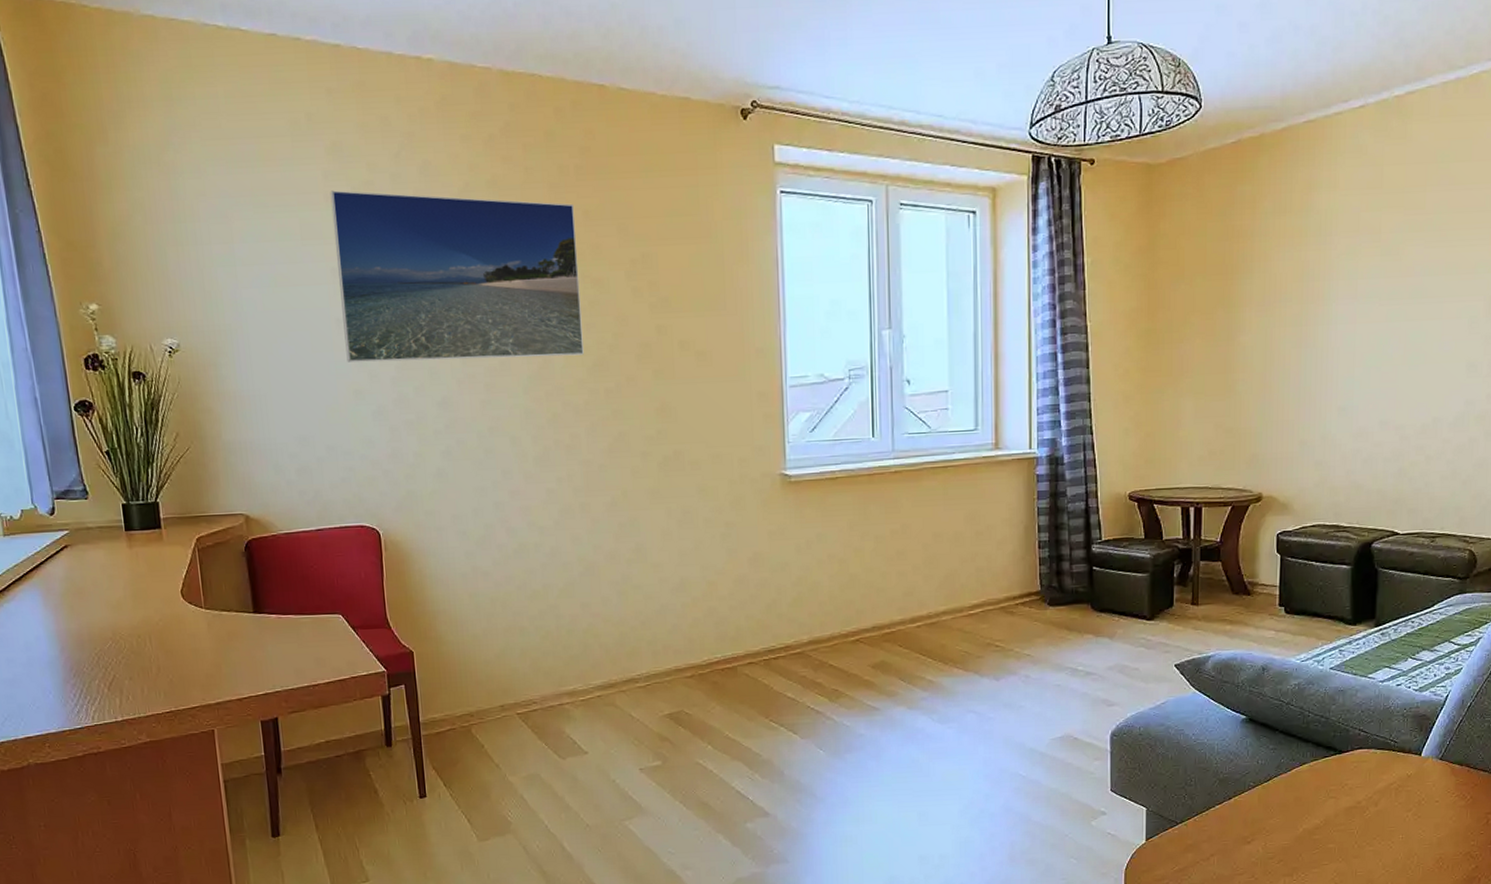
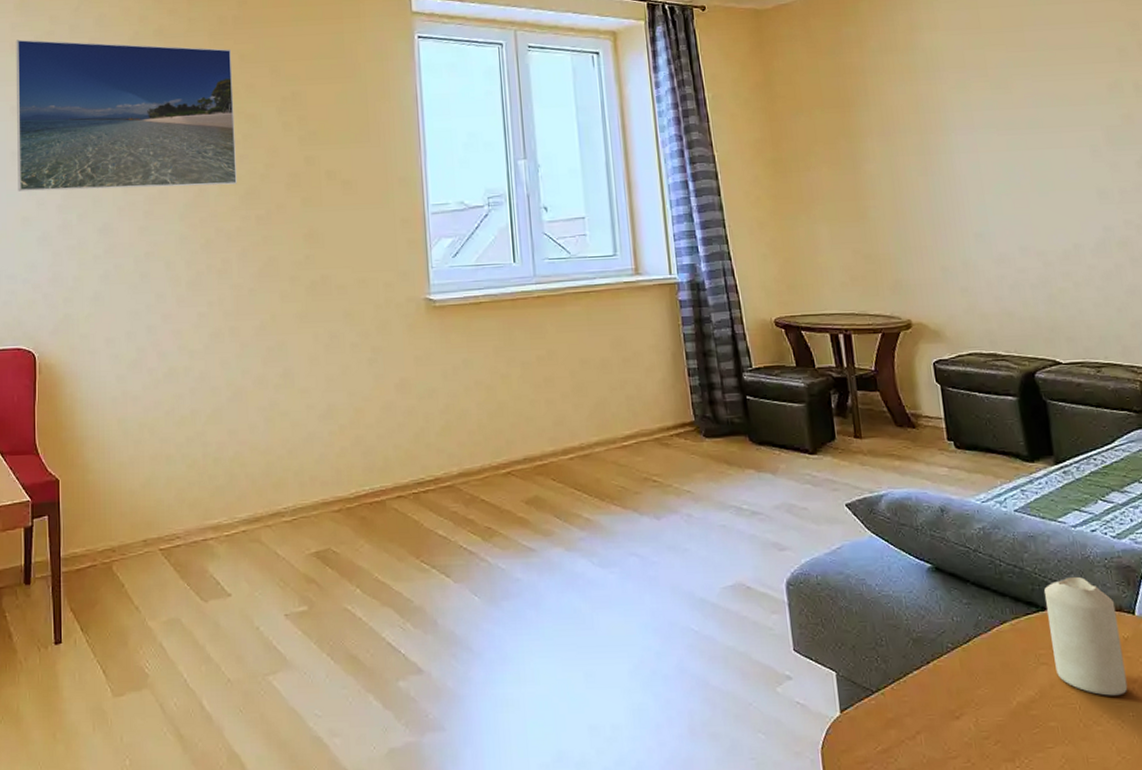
candle: none [1342,724,1405,823] -> present [1044,576,1128,696]

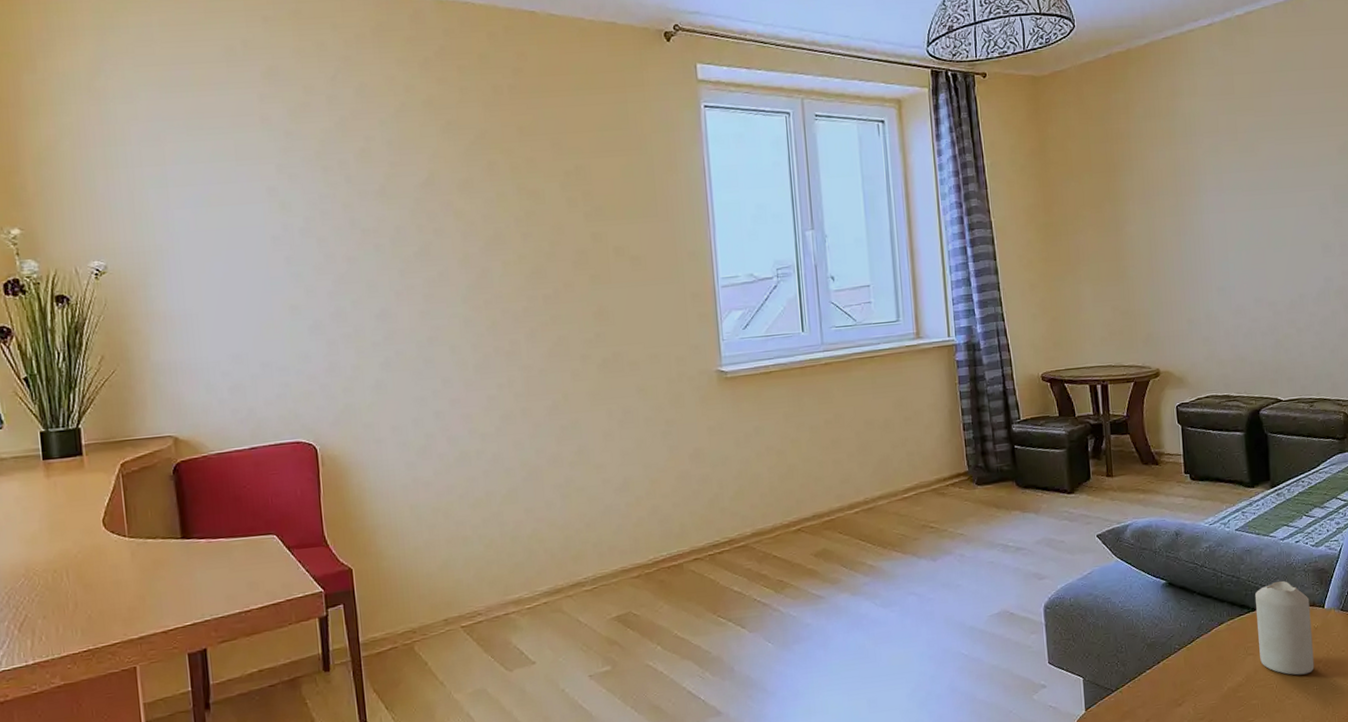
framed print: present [15,39,237,191] -> none [266,112,521,279]

